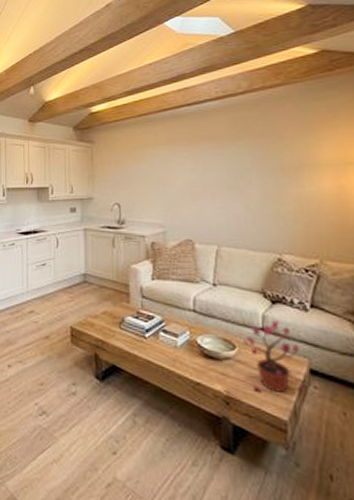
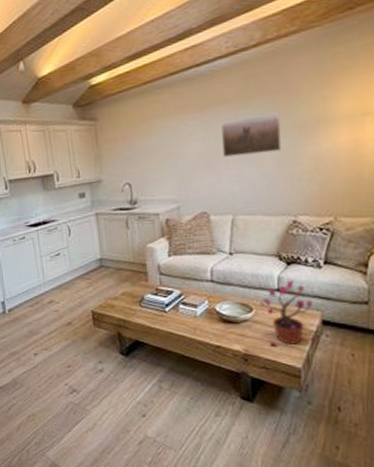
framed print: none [209,153,267,189] -> present [221,111,282,157]

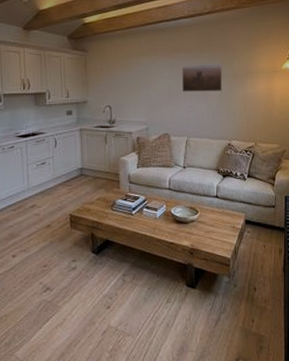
potted plant: present [259,280,318,347] -> none [203,189,242,242]

